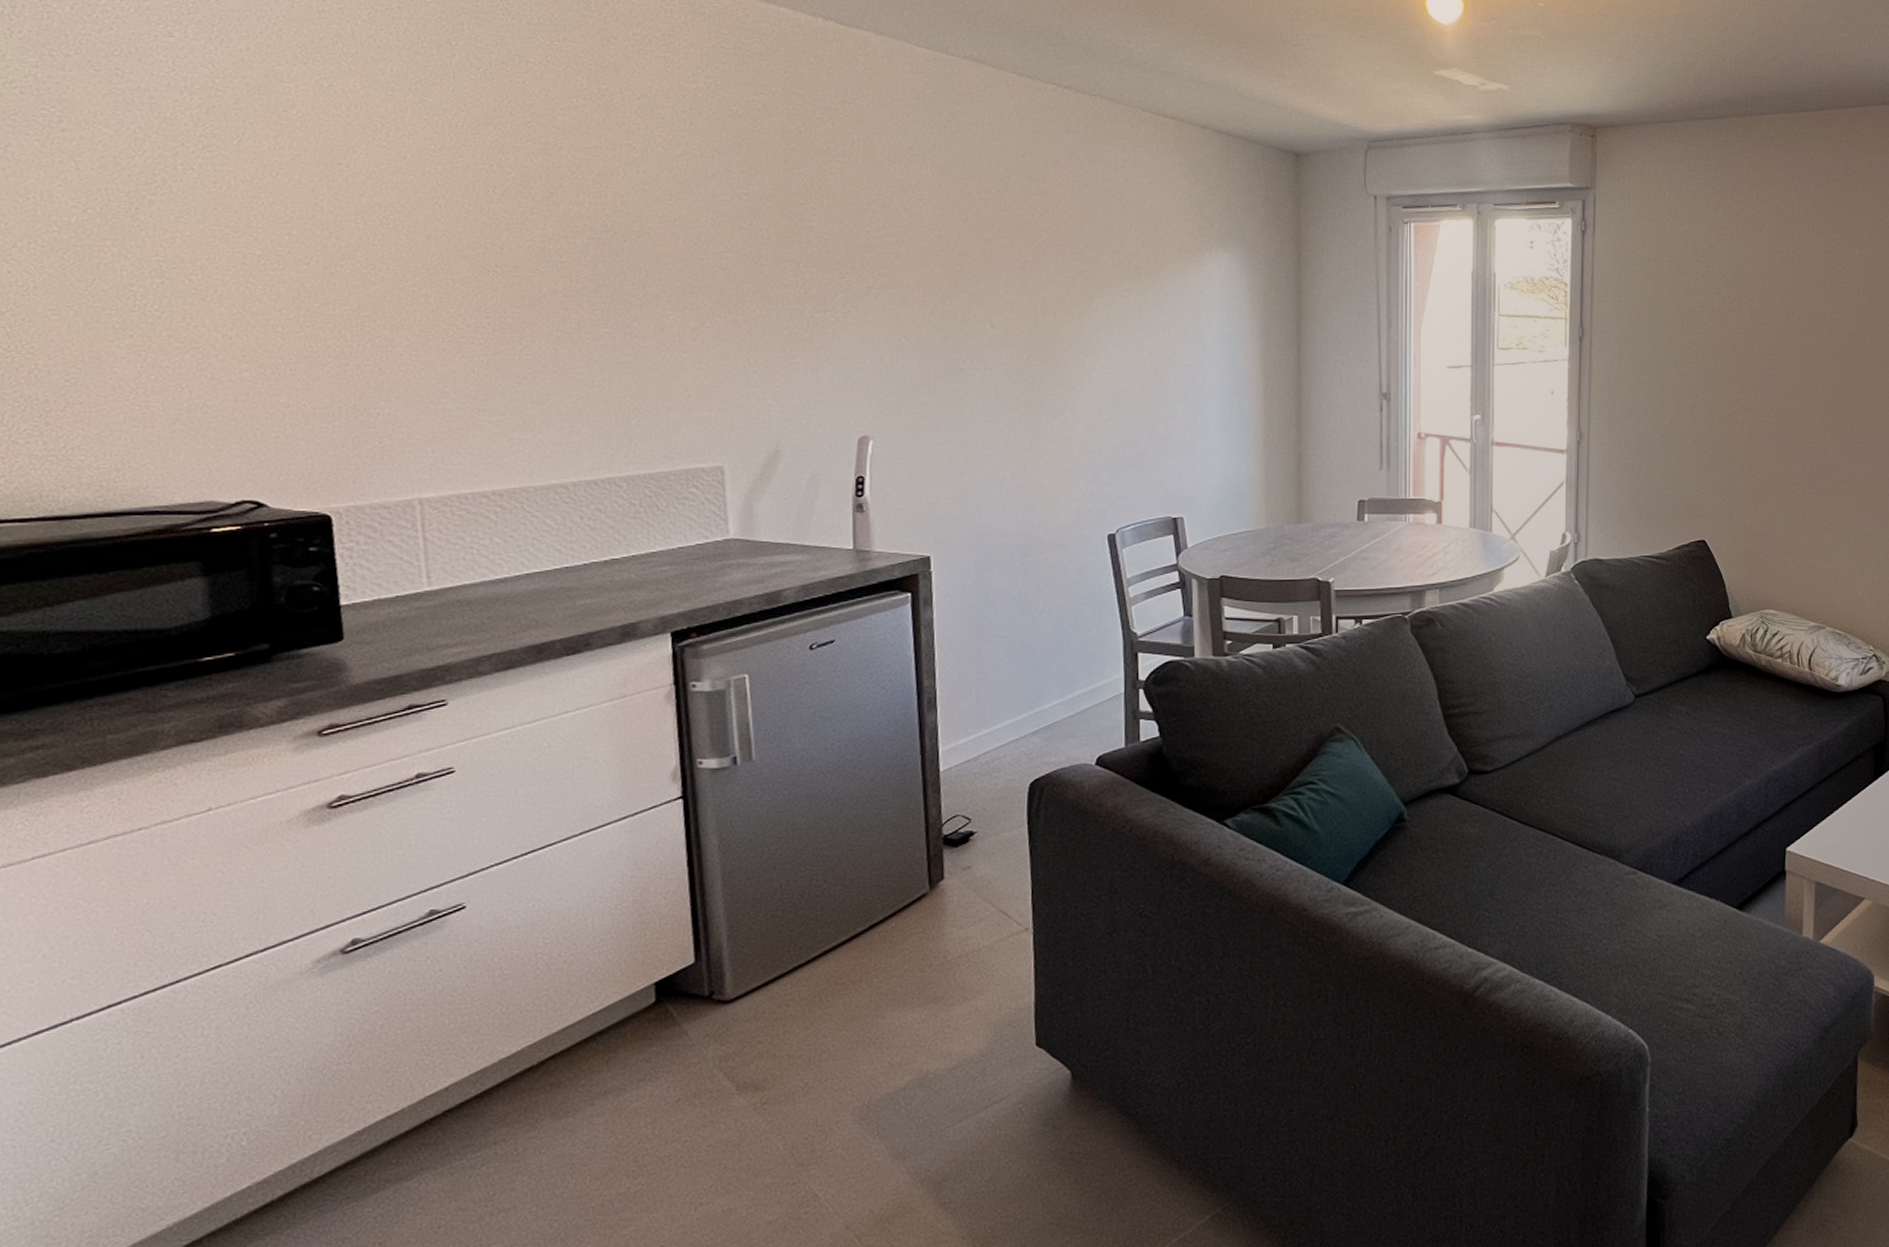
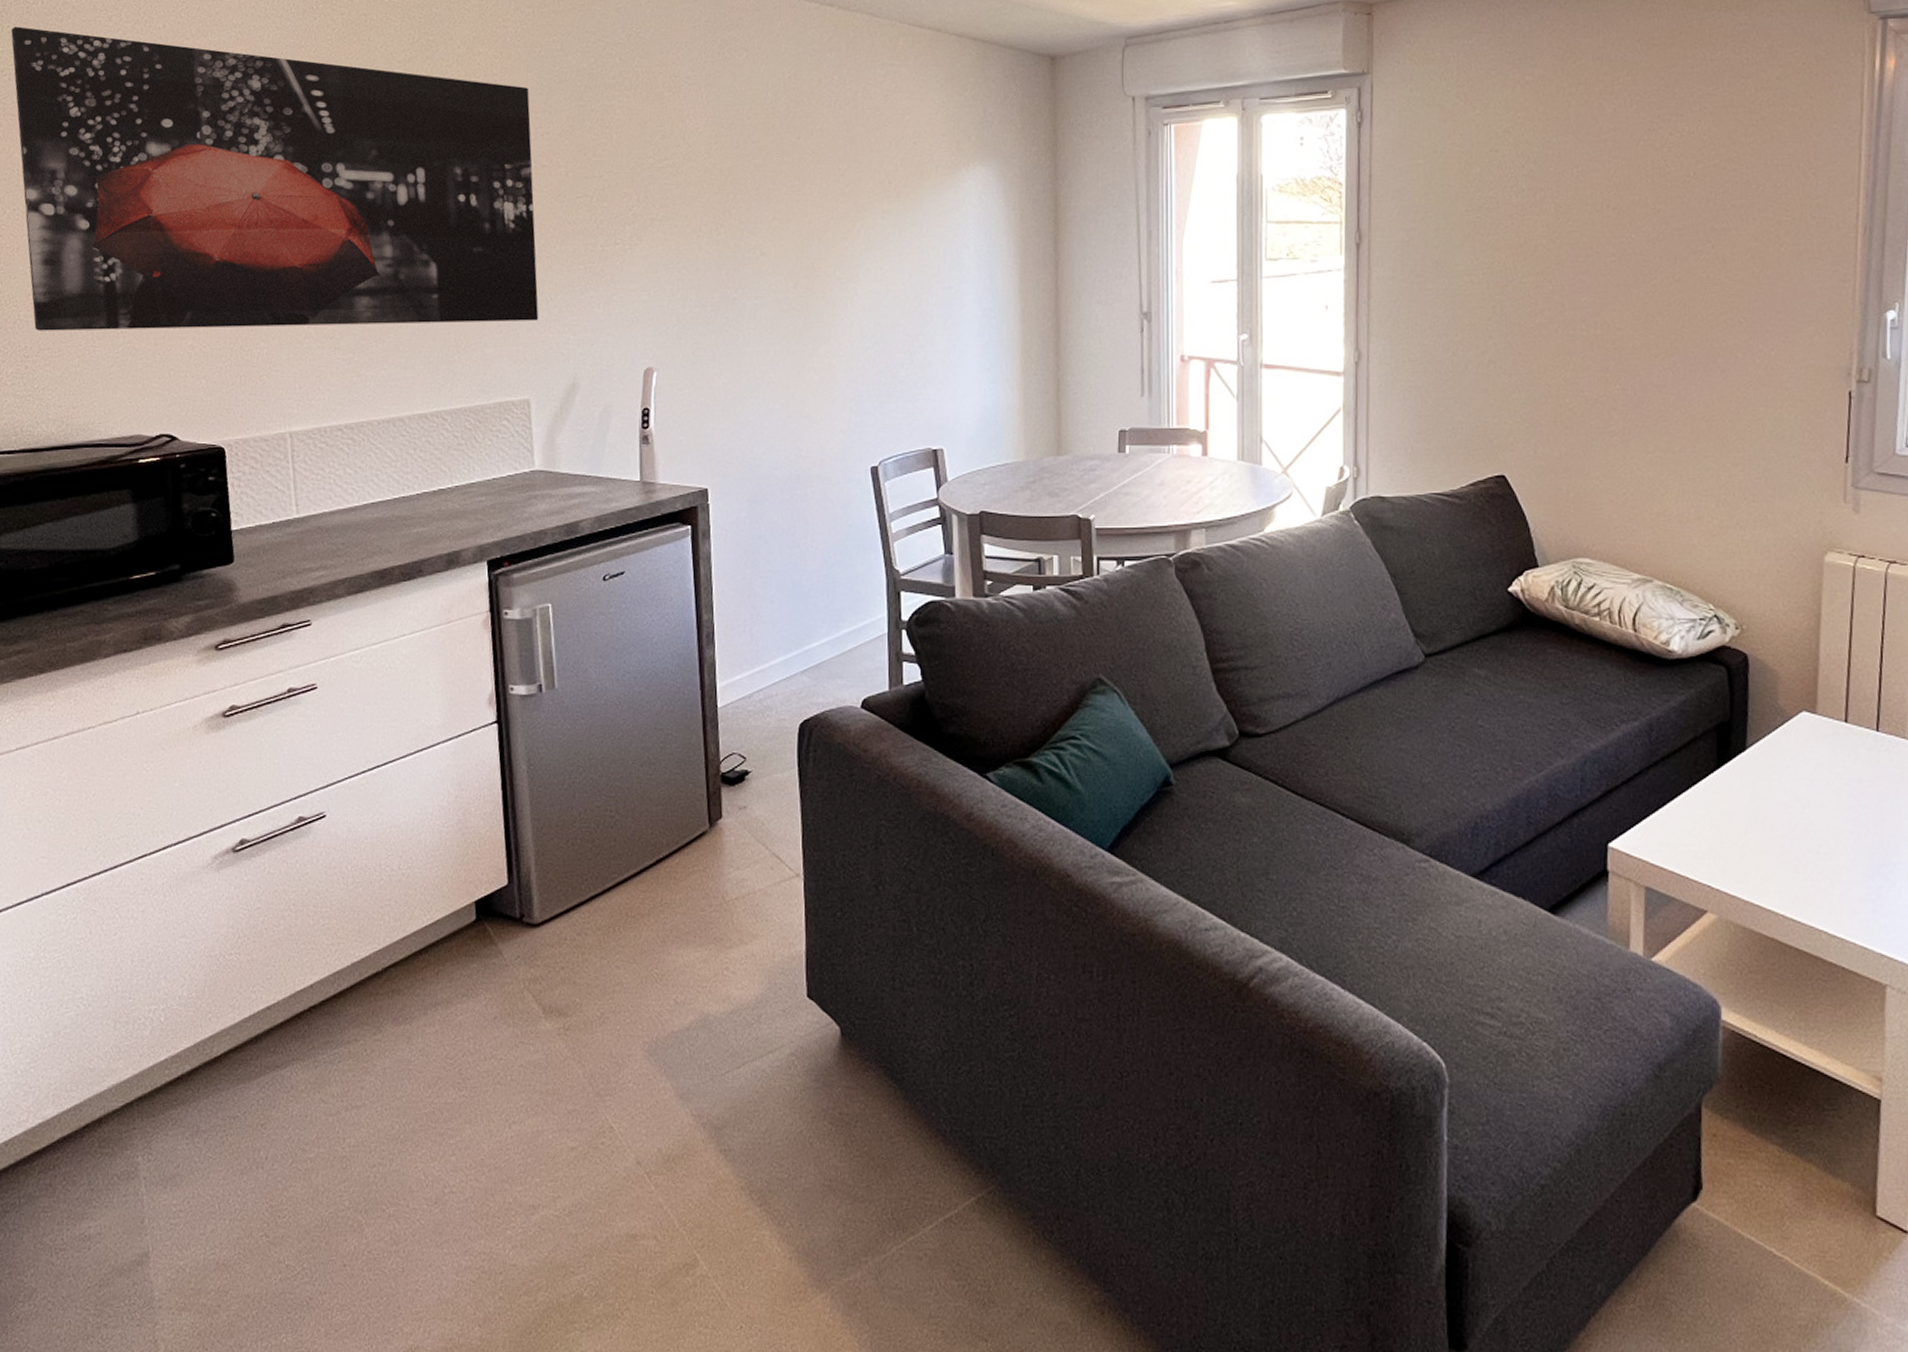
wall art: none [24,33,735,386] -> present [11,26,539,331]

